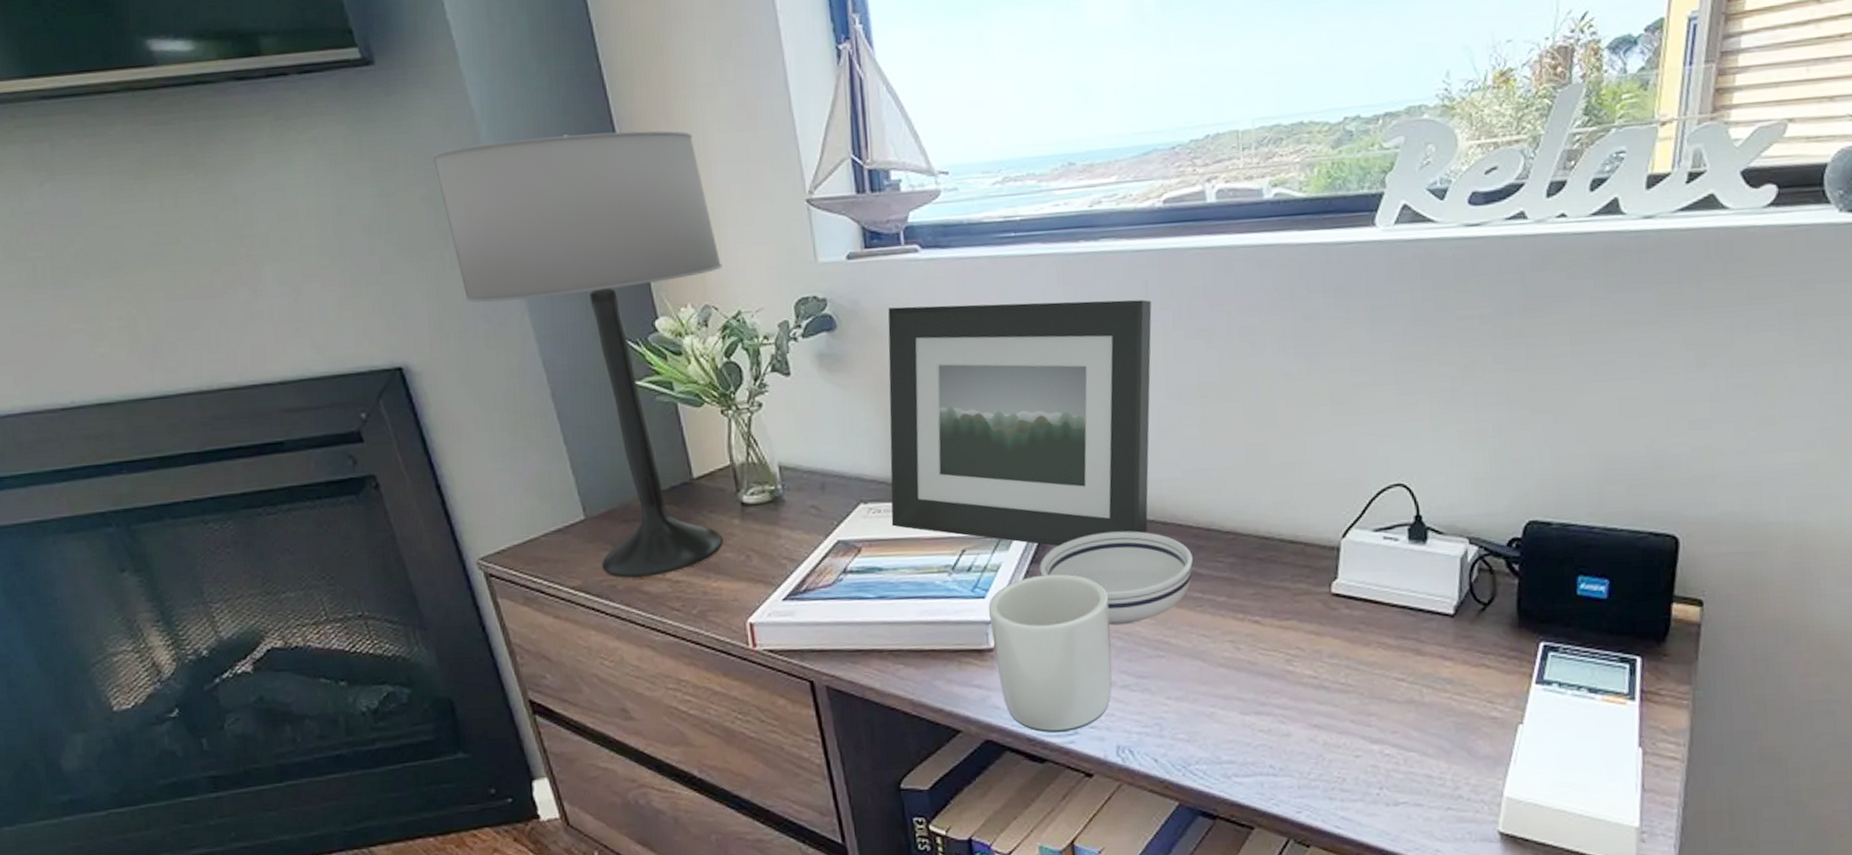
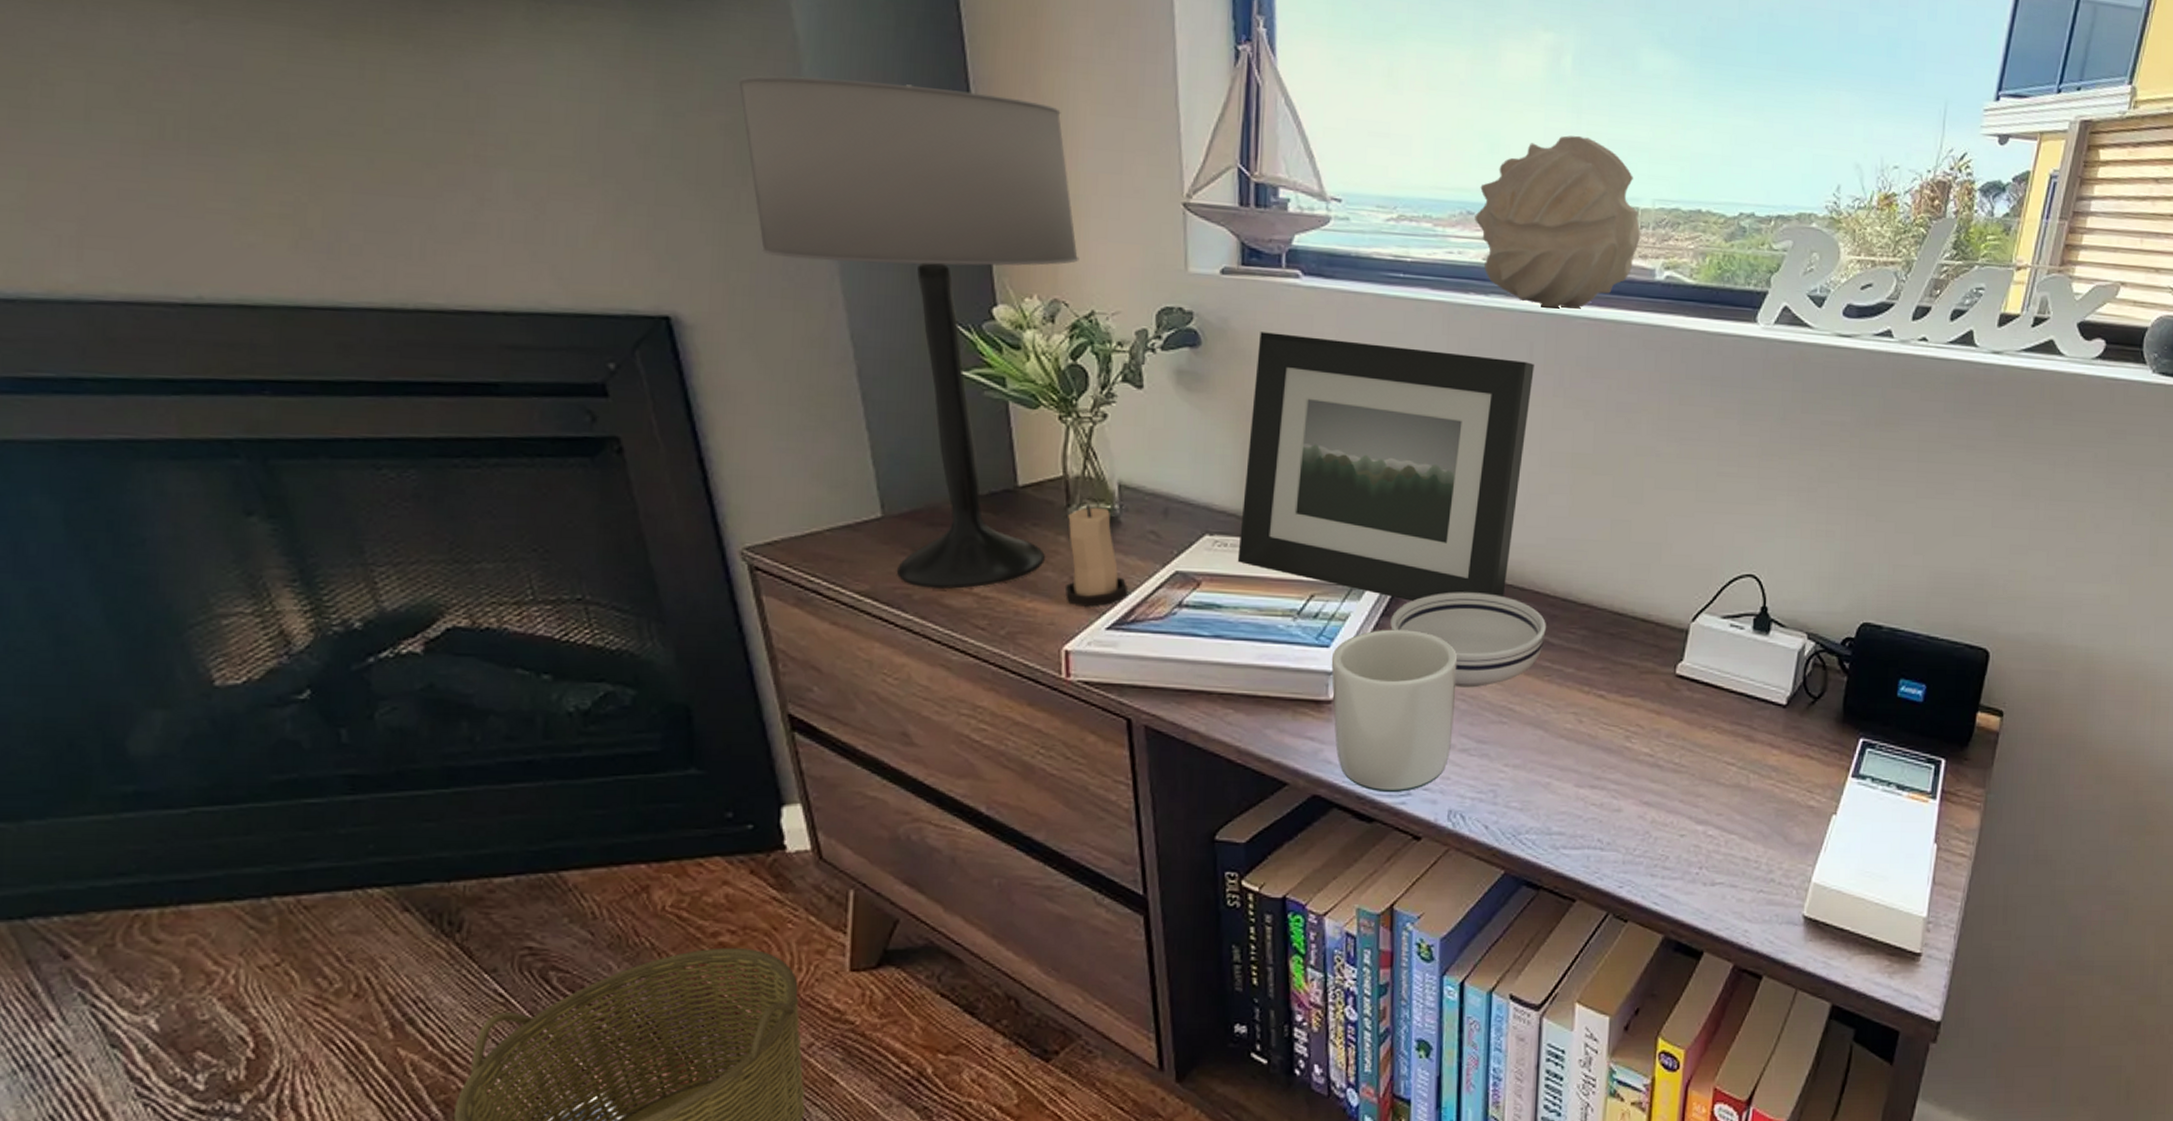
candle: none [738,487,797,581] -> present [1066,504,1127,607]
seashell: none [1076,69,1244,245] -> present [1475,135,1641,309]

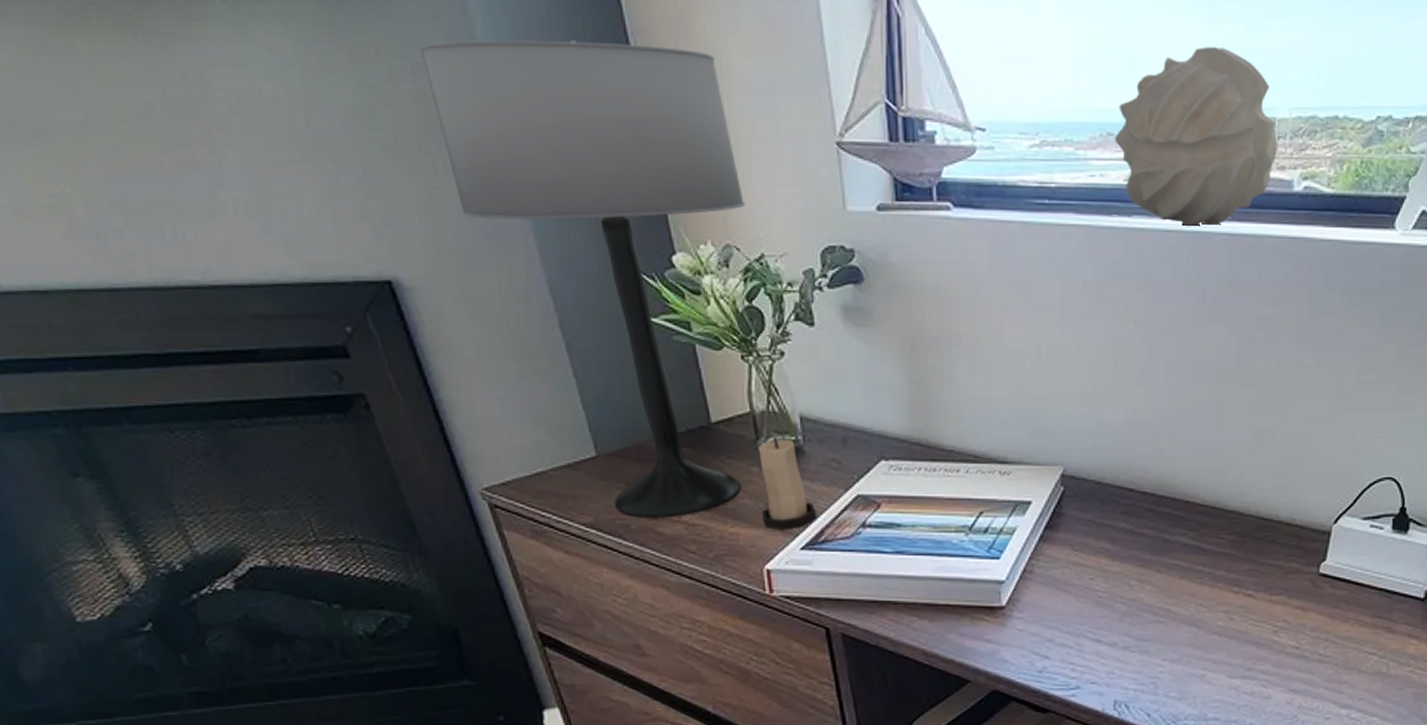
picture frame: present [1237,332,1534,601] -> none [911,265,1177,514]
mug: present [1331,629,1458,793] -> none [1002,540,1117,687]
bowl: present [1390,592,1546,688] -> none [1054,504,1197,591]

